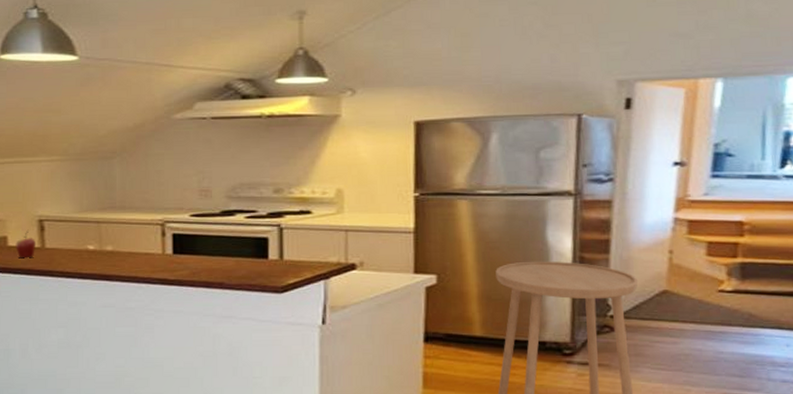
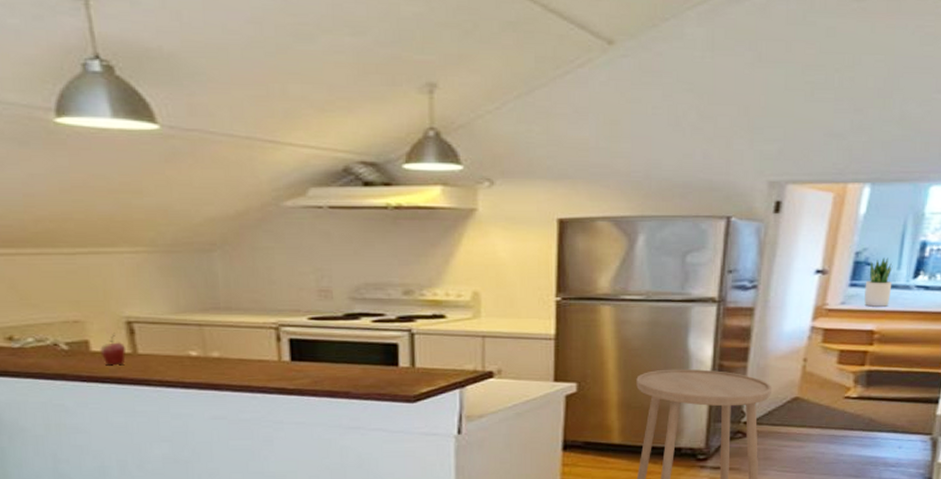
planter: none [728,148,758,198] -> present [864,257,893,307]

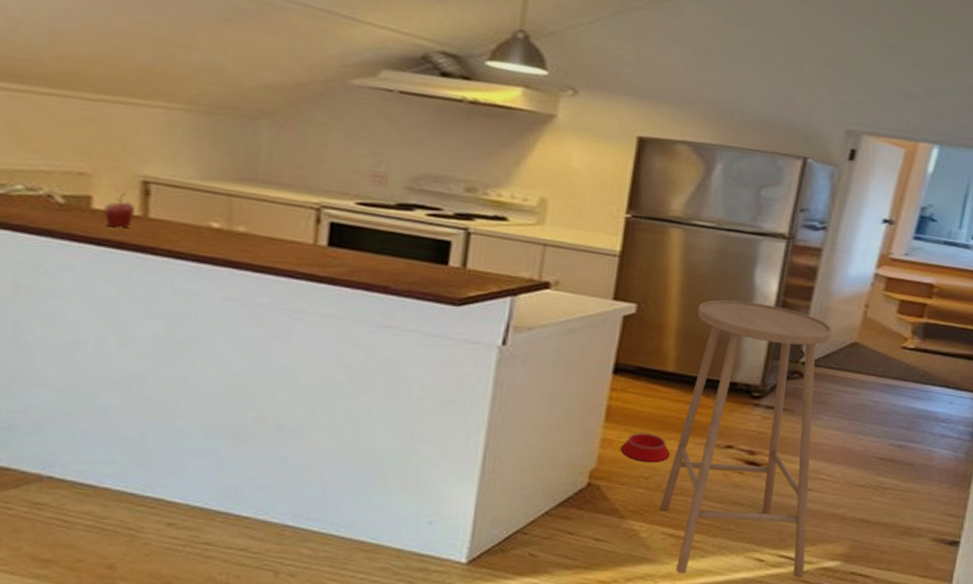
planter: present [864,257,893,307] -> none [926,215,955,263]

